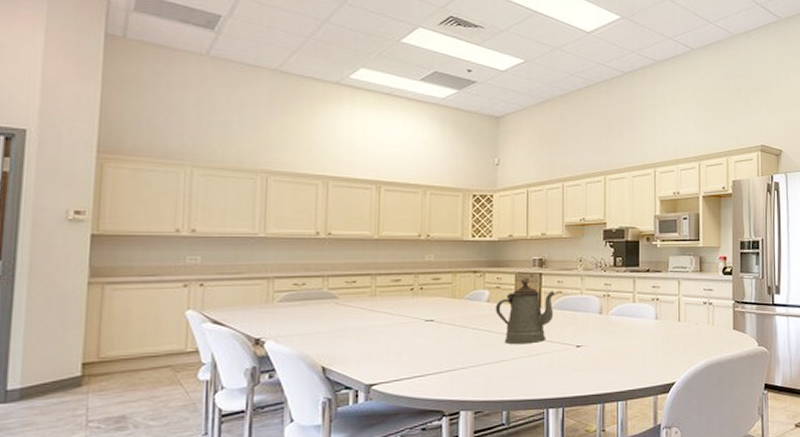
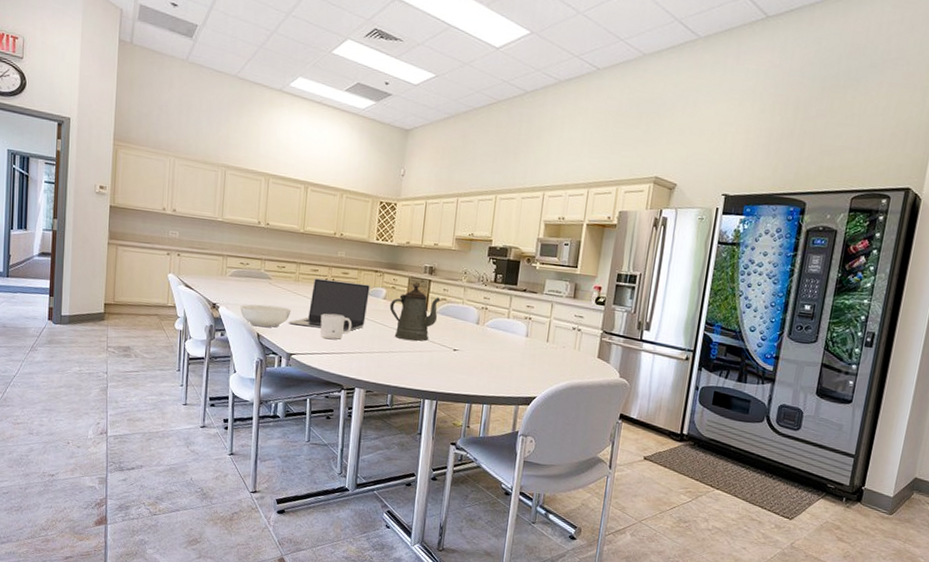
bowl: none [295,329,368,359] -> present [240,304,292,328]
laptop: none [364,288,469,349] -> present [288,278,370,332]
mug: none [408,327,450,359] -> present [320,313,353,340]

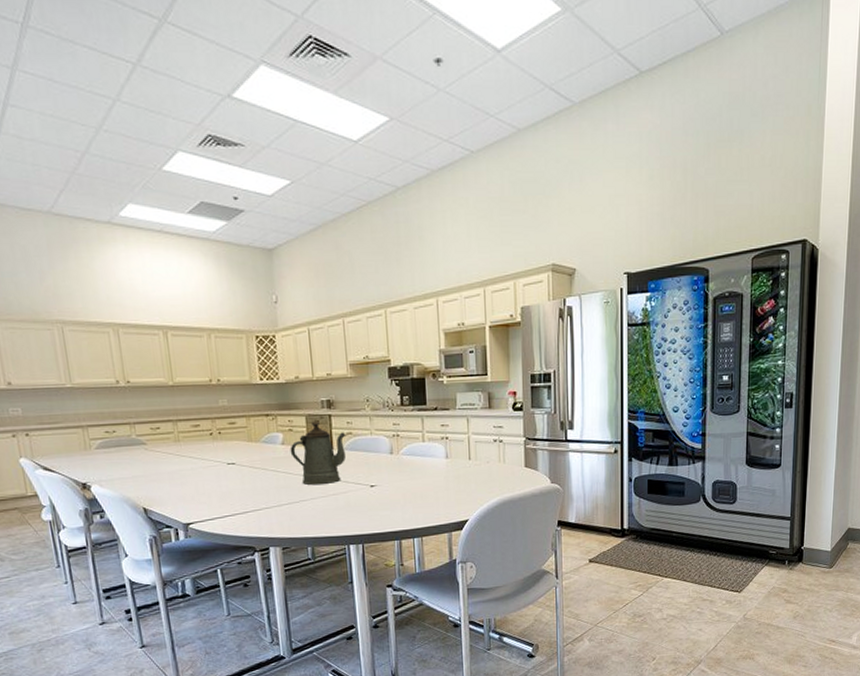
bowl: present [240,304,292,328] -> none [116,473,178,501]
laptop: present [288,278,370,332] -> none [177,431,266,491]
mug: present [320,313,353,340] -> none [213,470,253,500]

